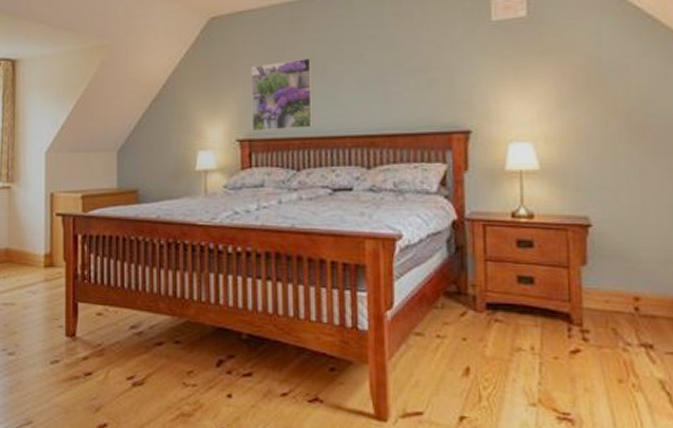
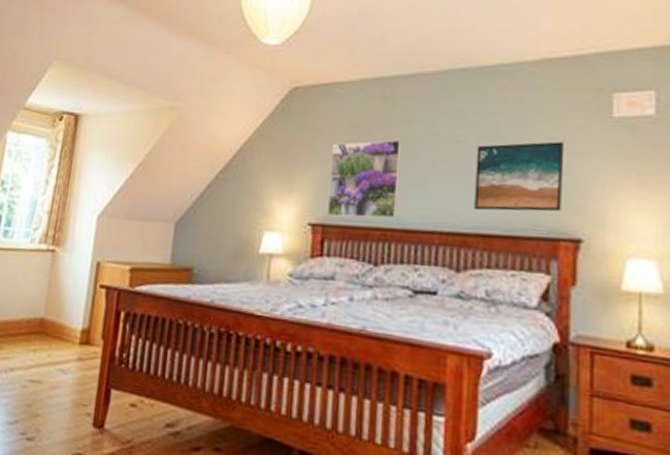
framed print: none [378,47,453,114] -> present [474,141,565,212]

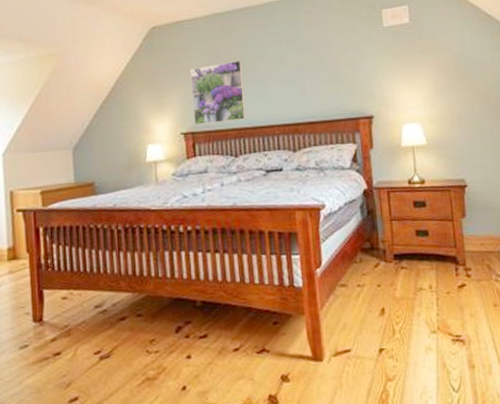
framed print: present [474,141,565,212] -> none [296,48,358,106]

